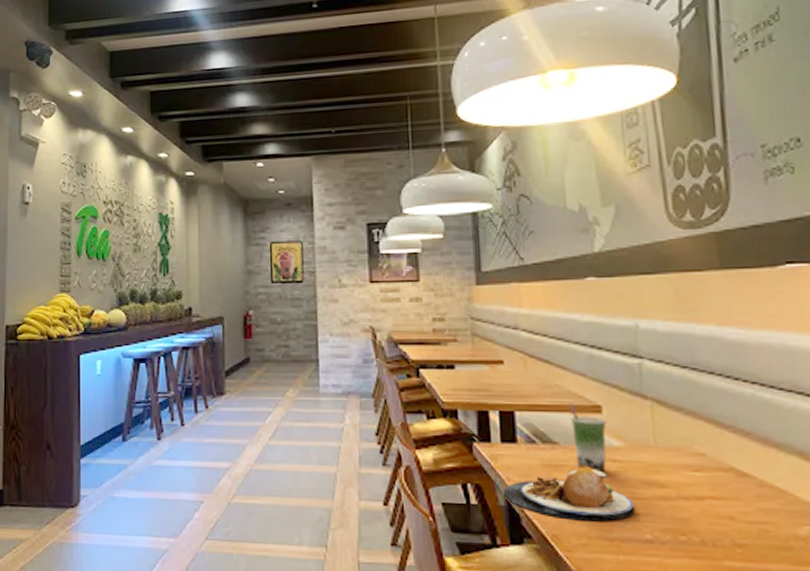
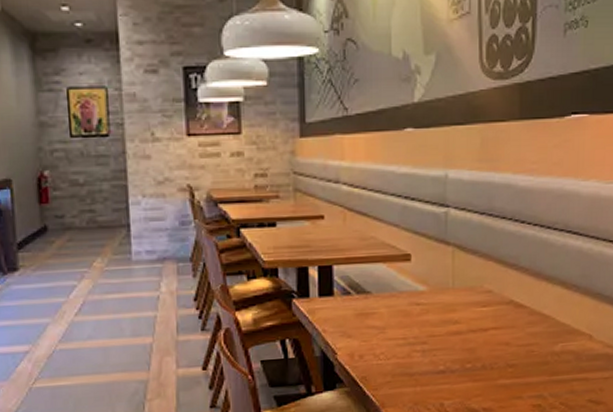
plate: present [503,466,635,522] -> none [319,312,432,362]
beverage cup: present [569,403,607,473] -> none [382,253,414,316]

